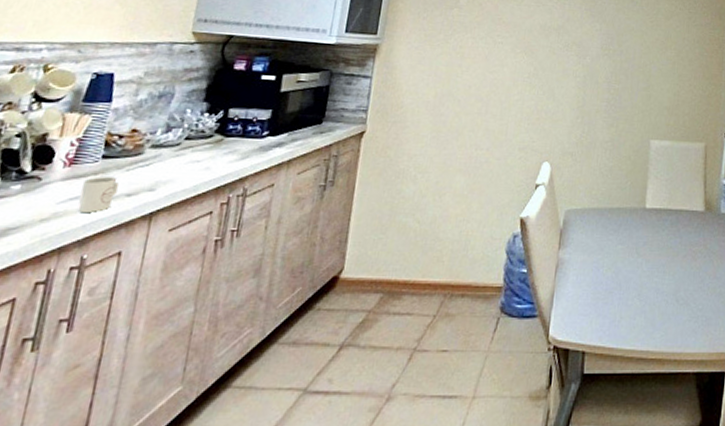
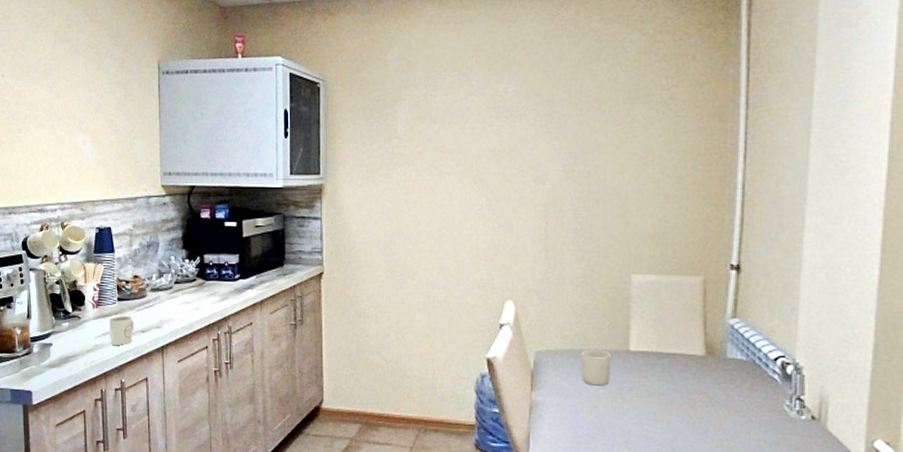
mug: none [604,207,630,242] -> present [580,349,611,386]

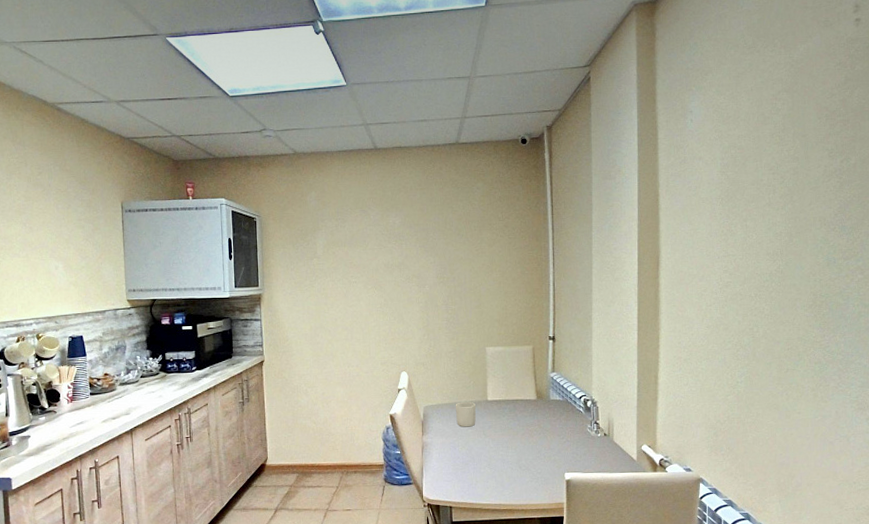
mug: present [109,316,134,346] -> none [82,407,106,433]

